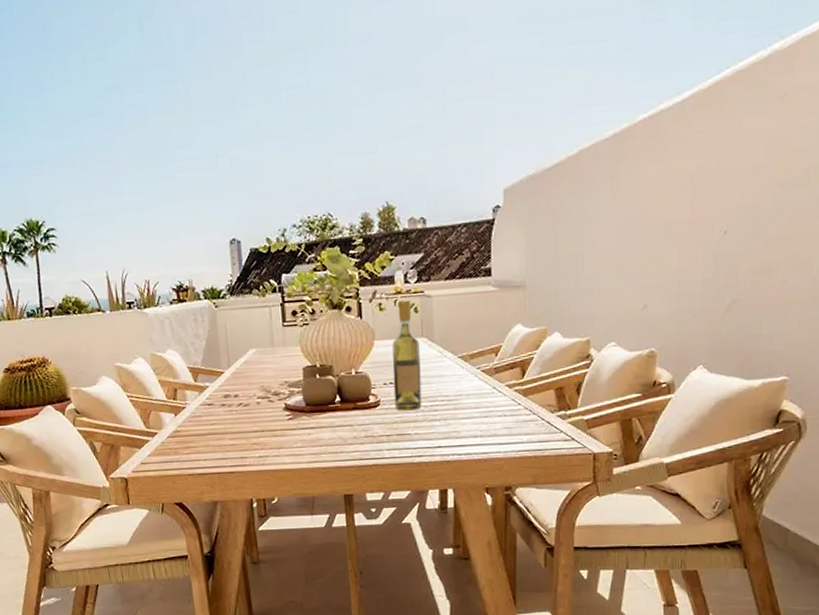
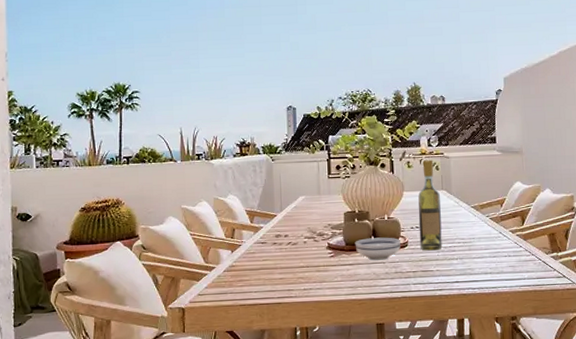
bowl: none [316,395,372,423] -> present [355,237,401,261]

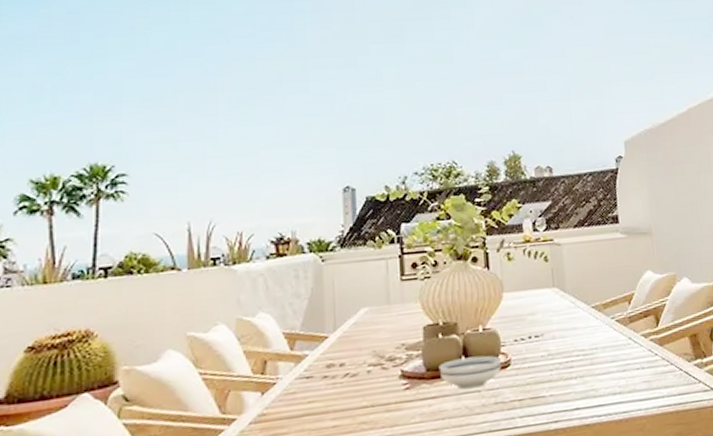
bottle: present [418,160,443,251] -> none [522,248,557,370]

